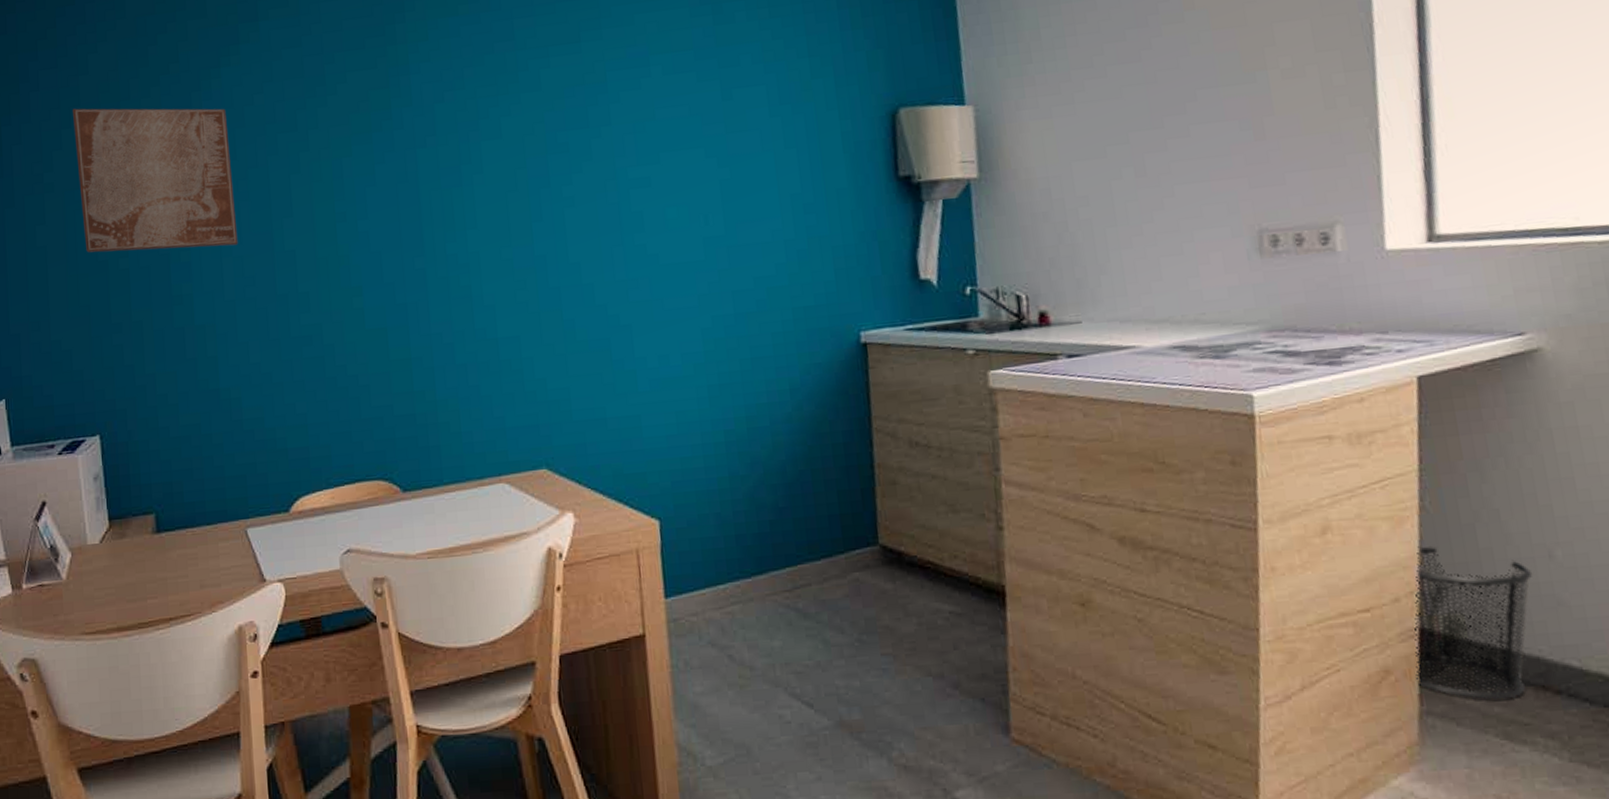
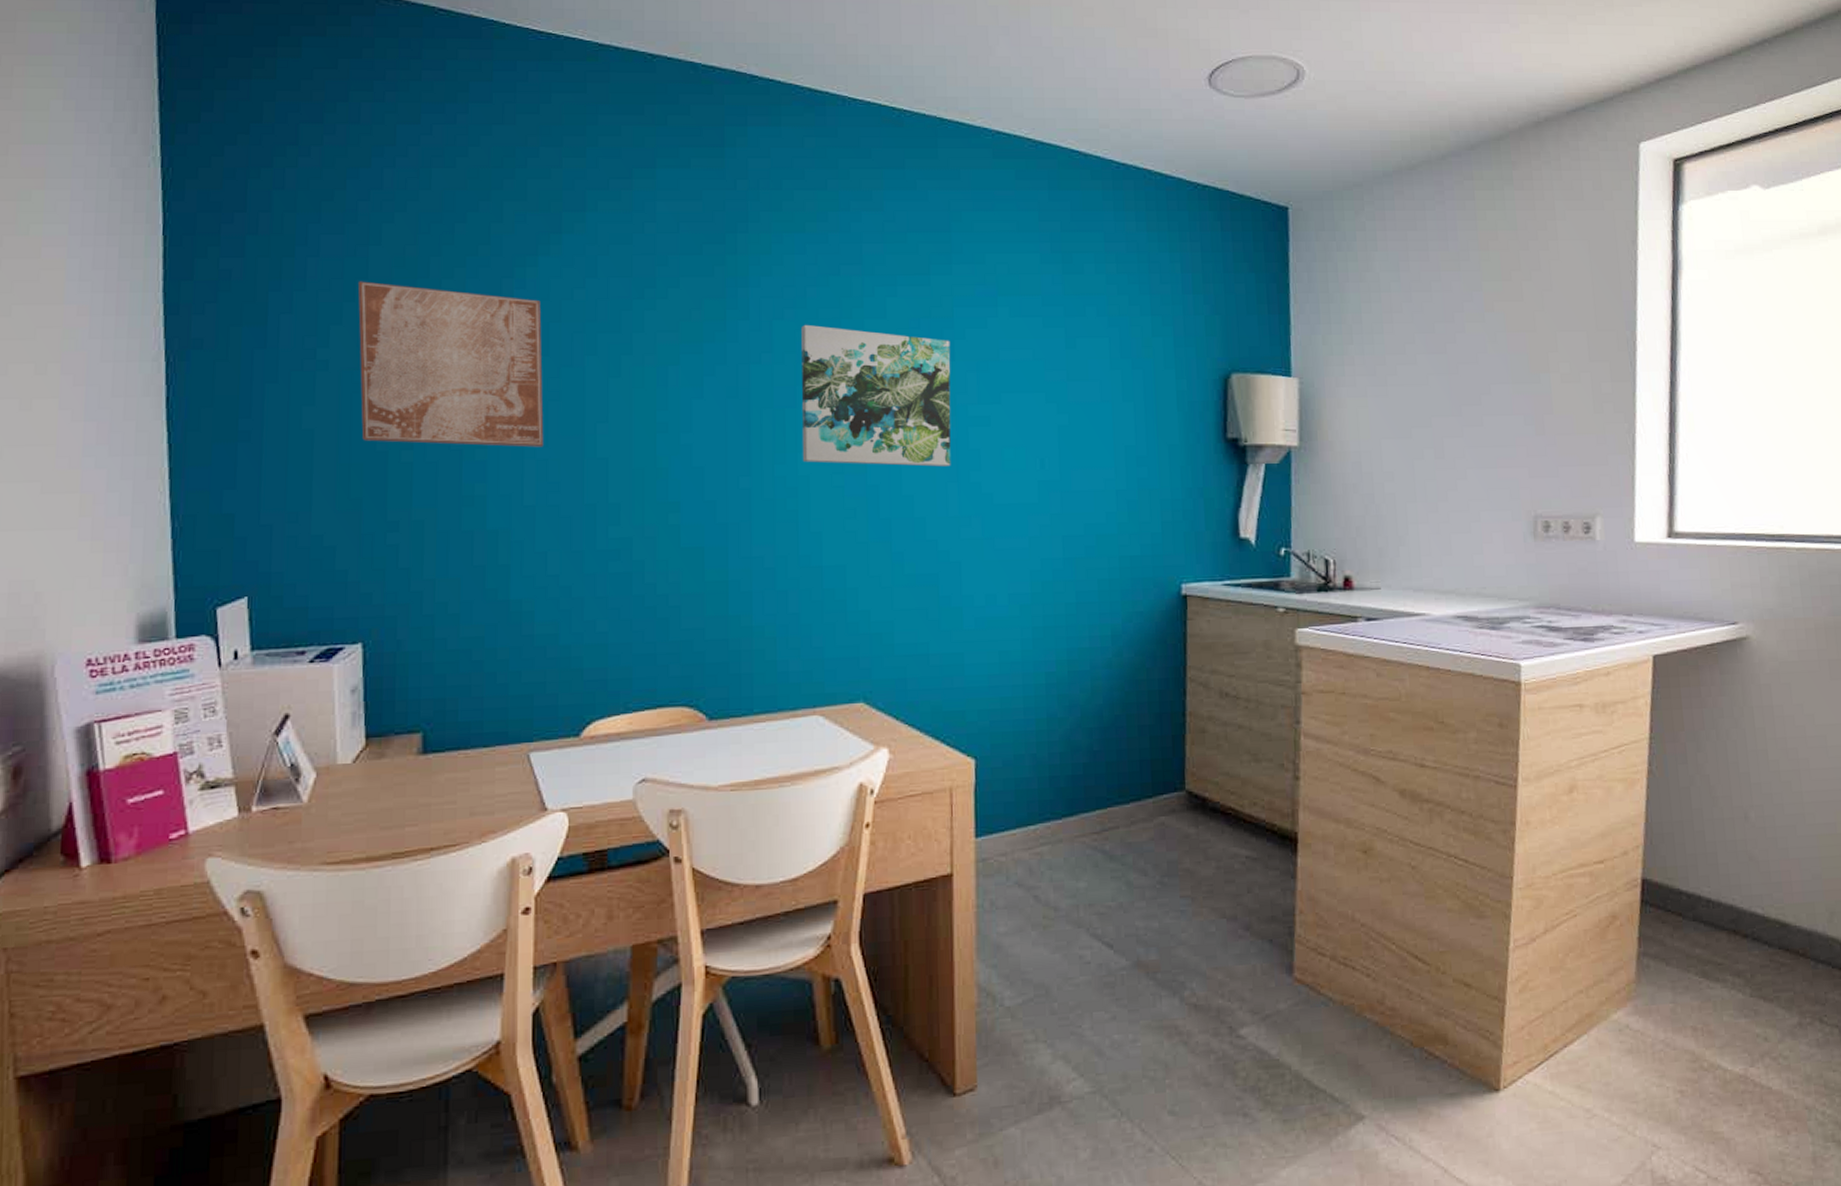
wall art: none [461,104,615,239] -> present [801,325,951,467]
waste bin: present [1414,545,1533,701] -> none [1637,805,1732,943]

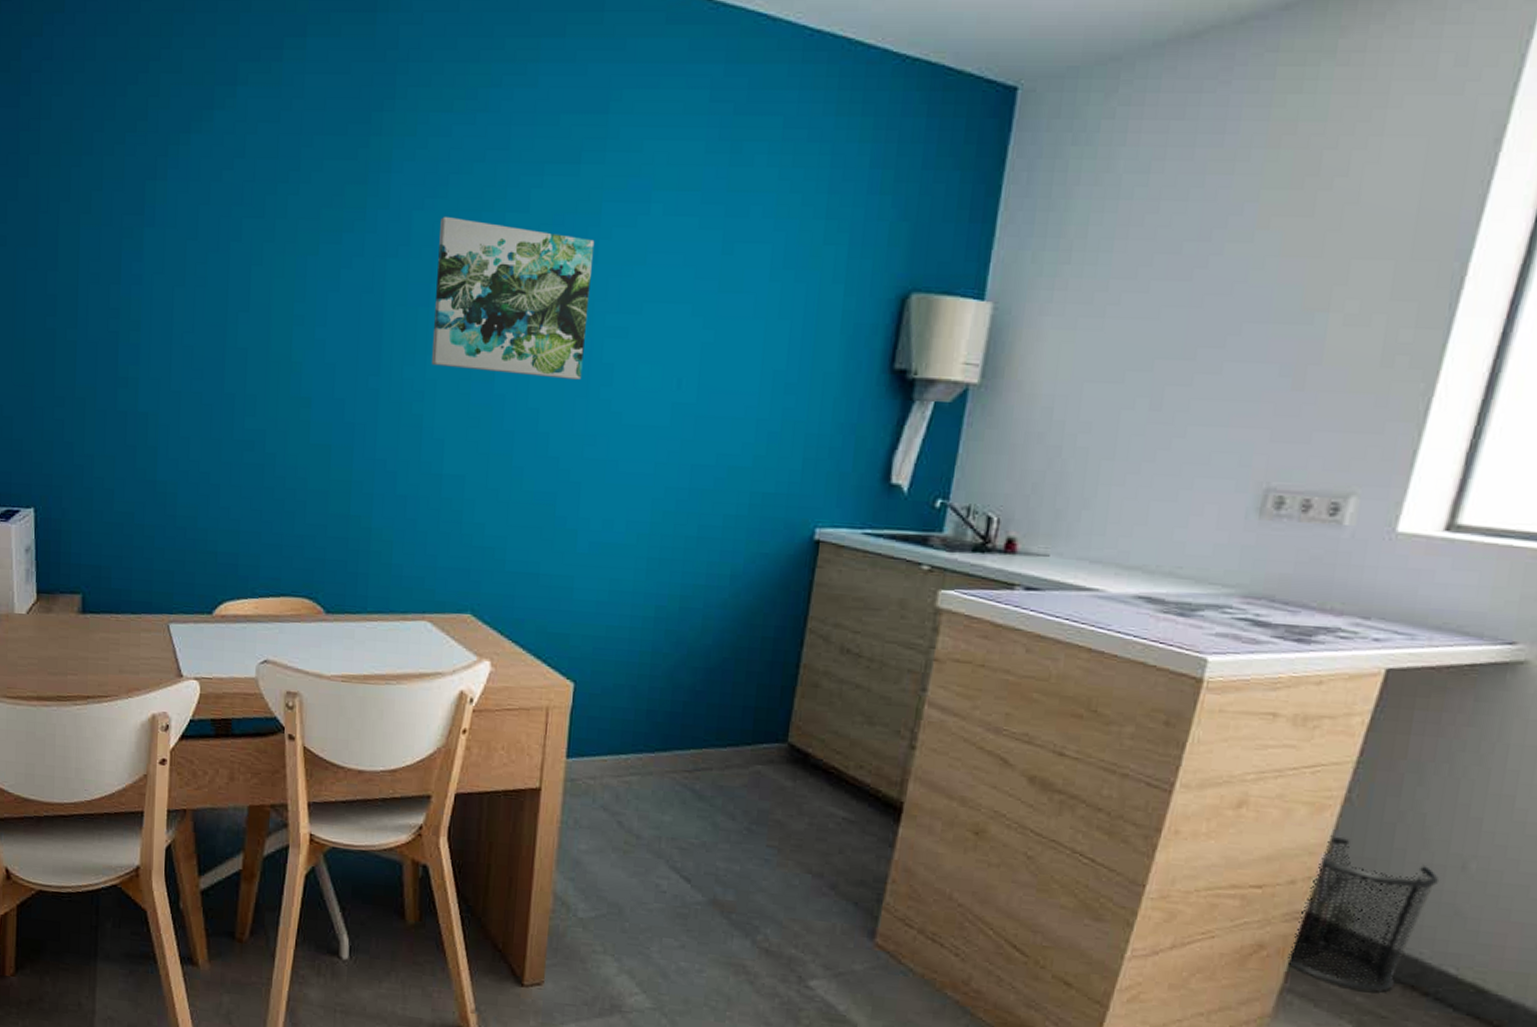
wall art: present [358,281,544,448] -> none [31,156,192,334]
waste bin: none [1637,805,1732,943] -> present [1287,835,1440,992]

